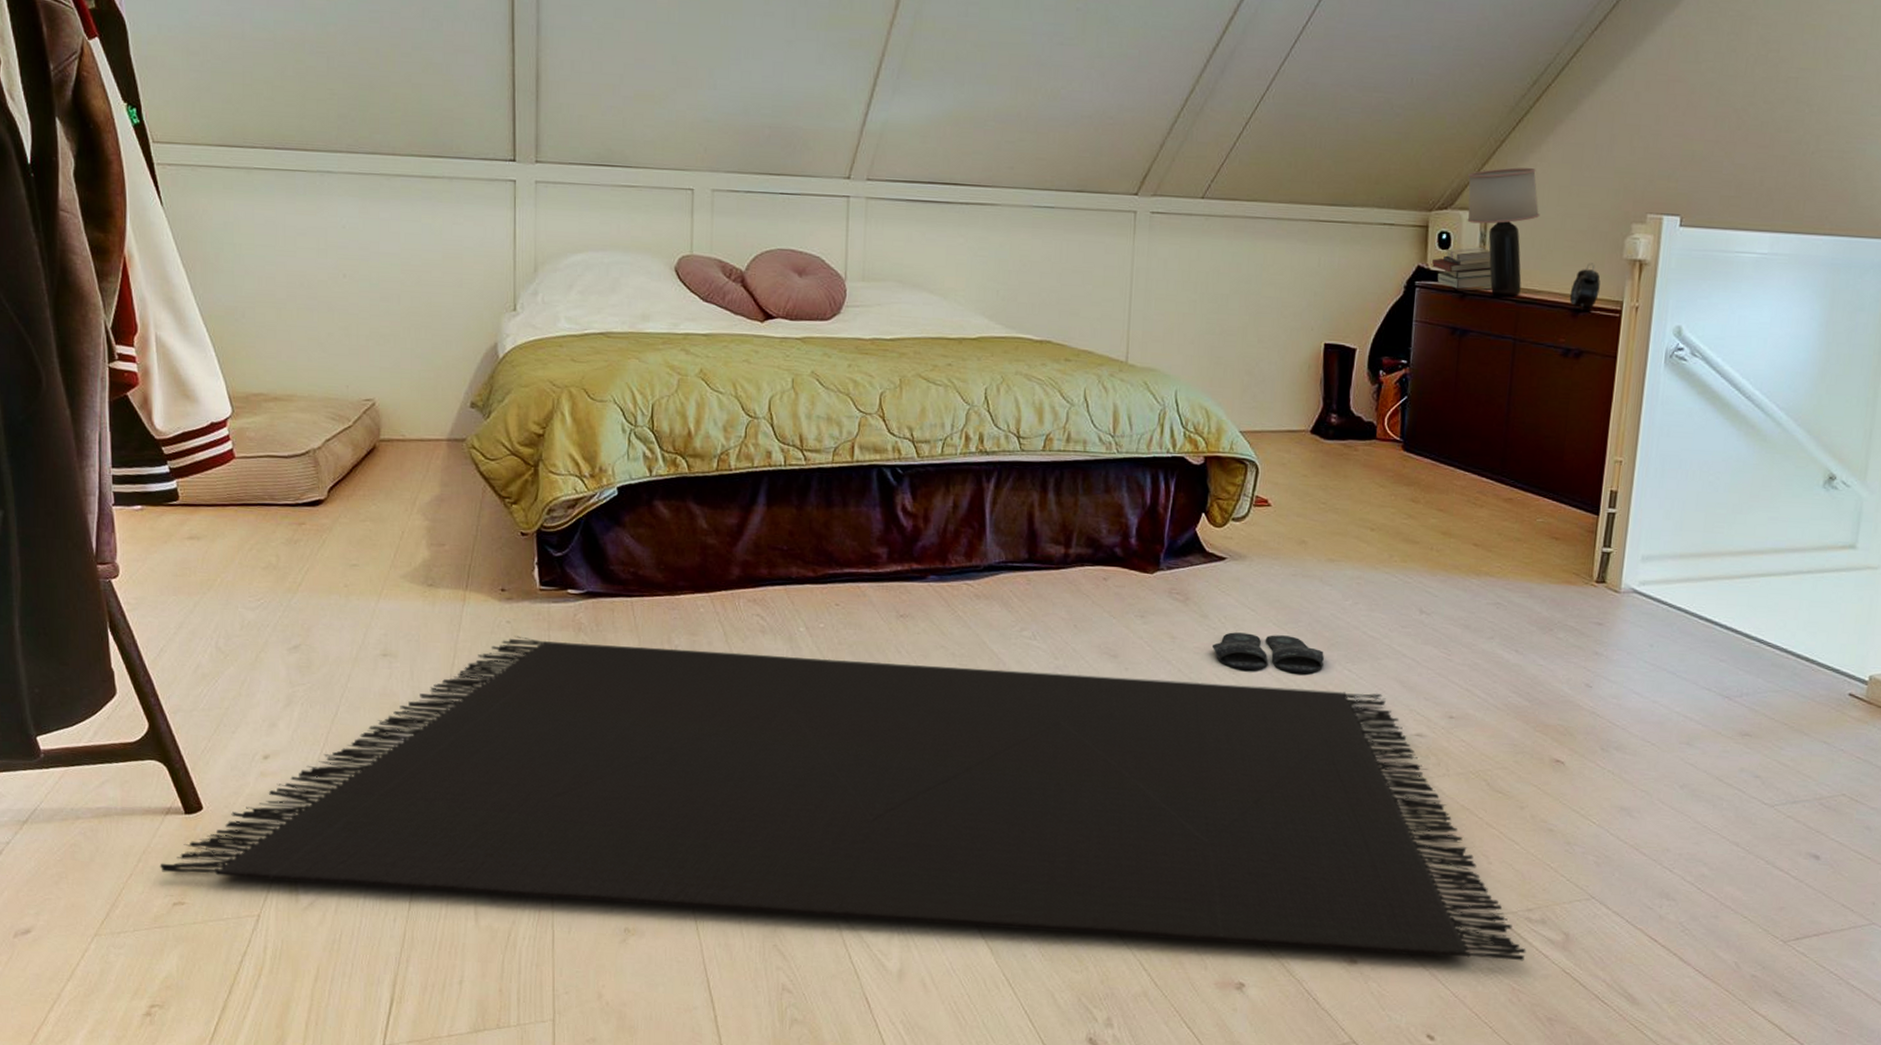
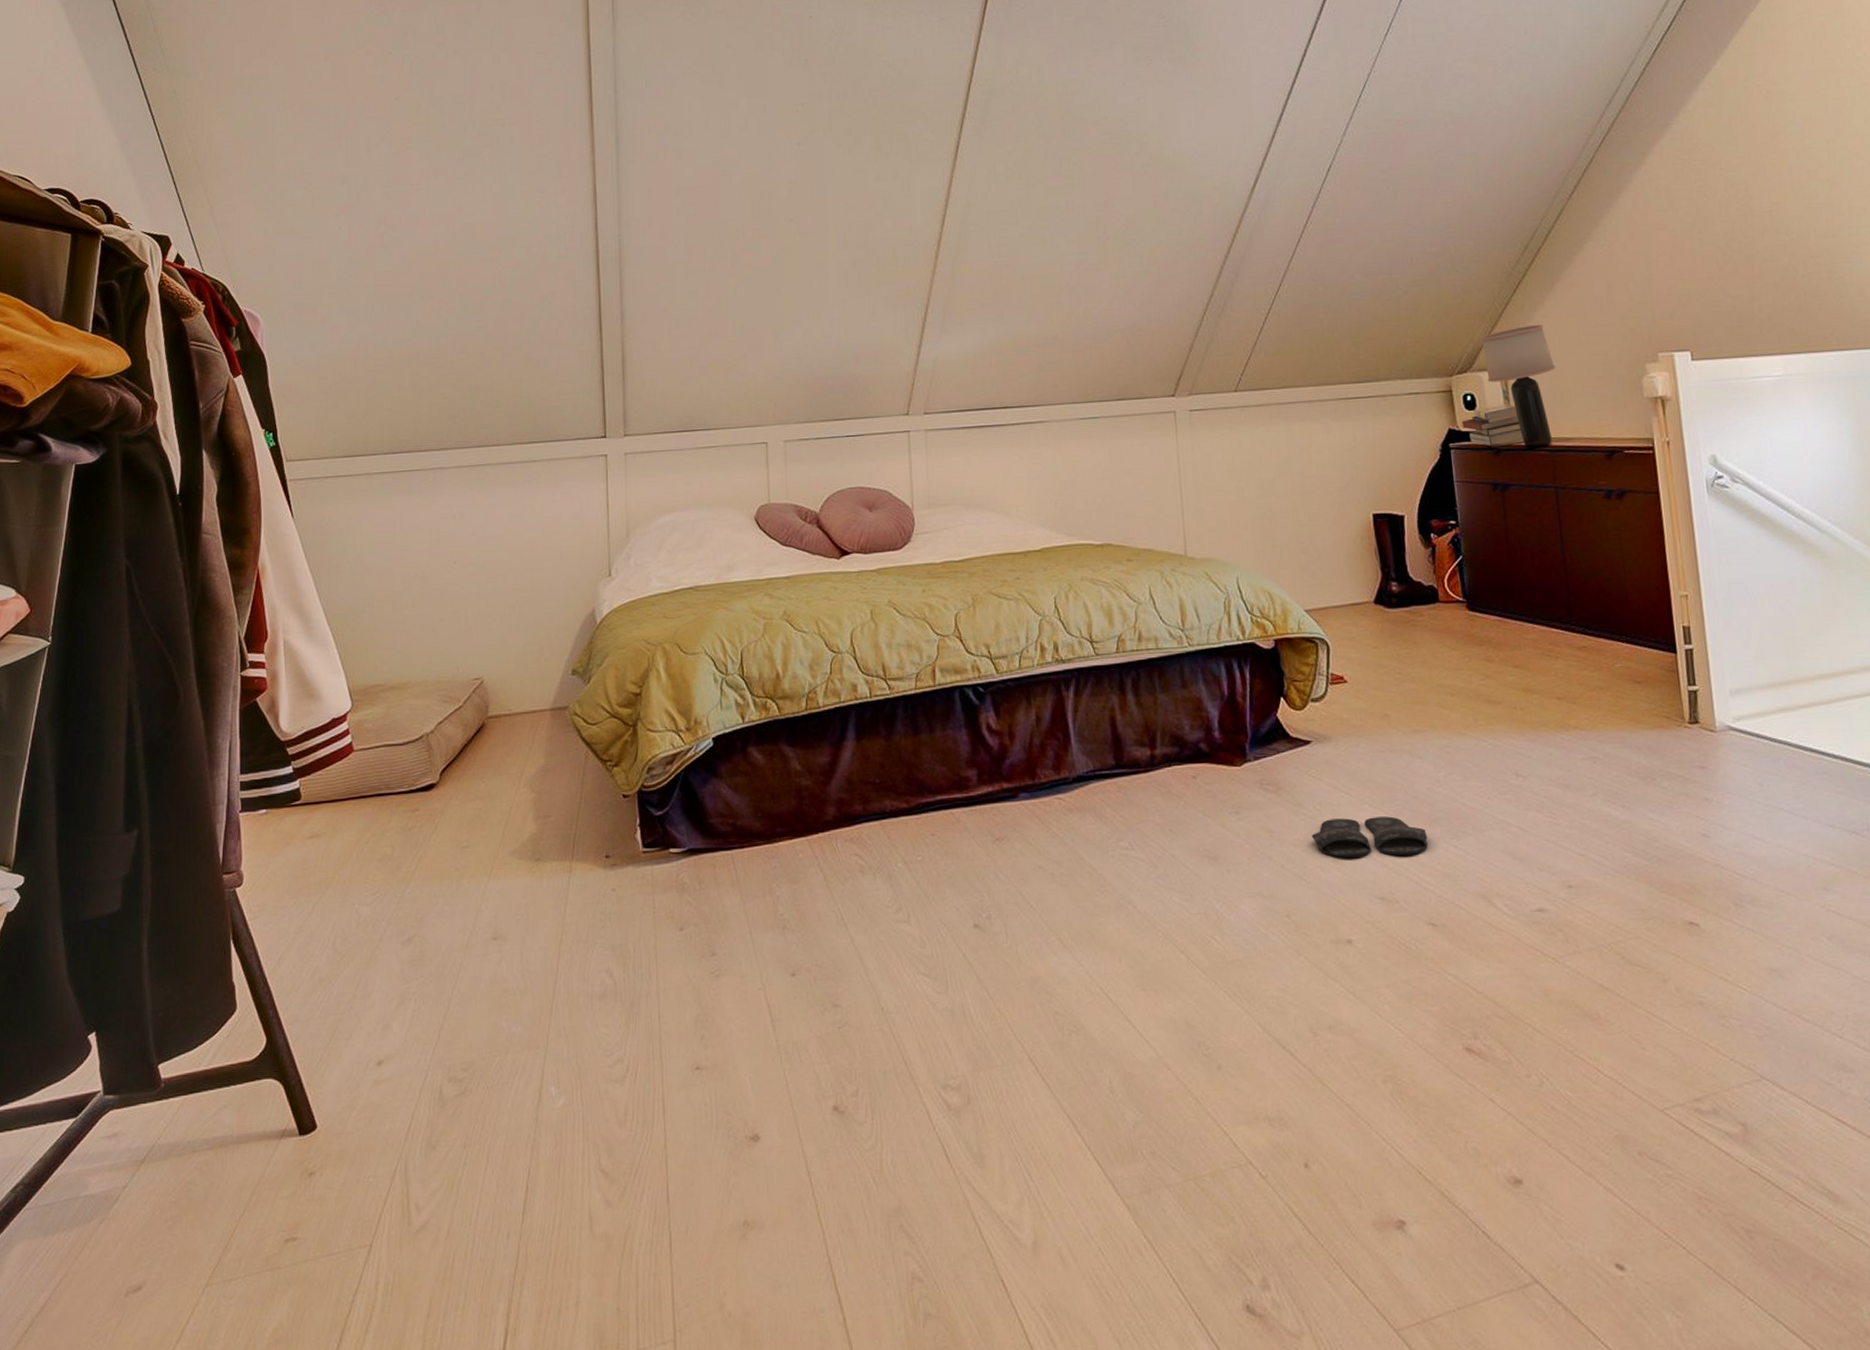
rug: present [159,636,1526,961] -> none [273,869,1705,1205]
alarm clock: present [1569,263,1601,311] -> none [1600,405,1629,452]

